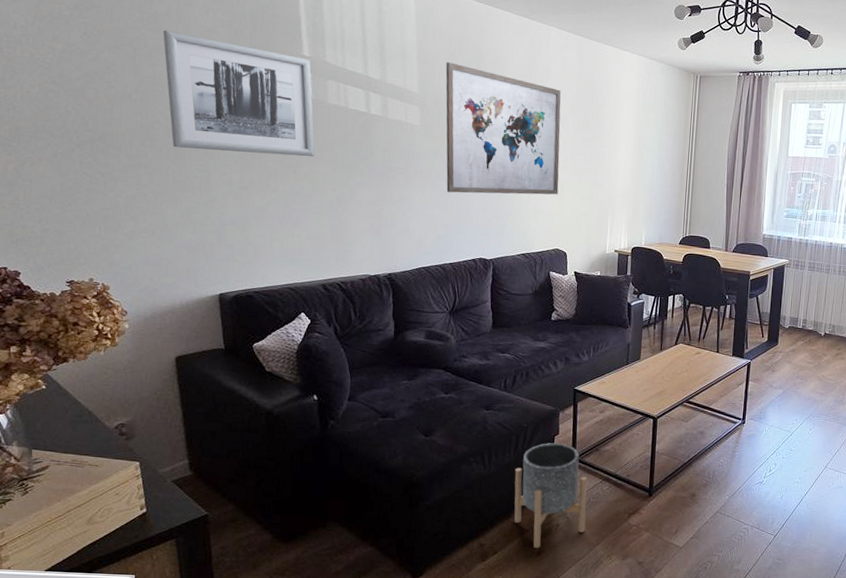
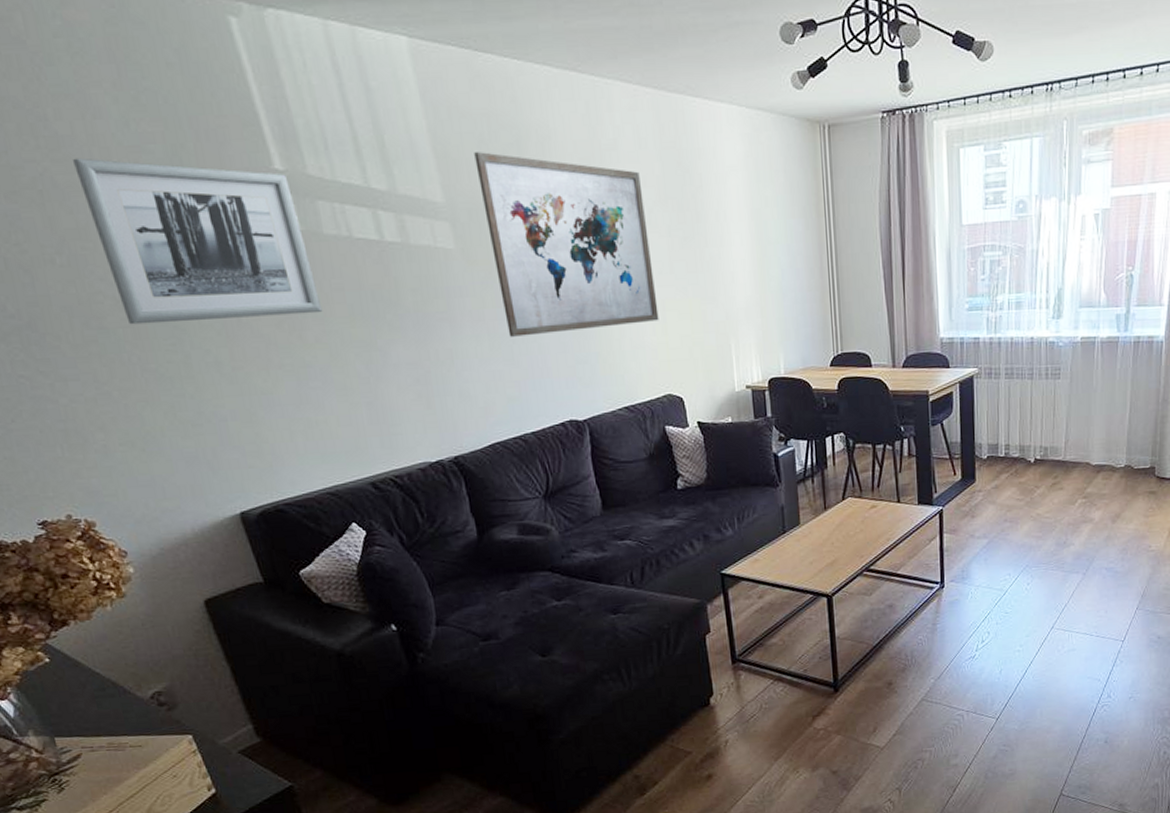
planter: present [514,443,588,549] -> none [662,643,761,773]

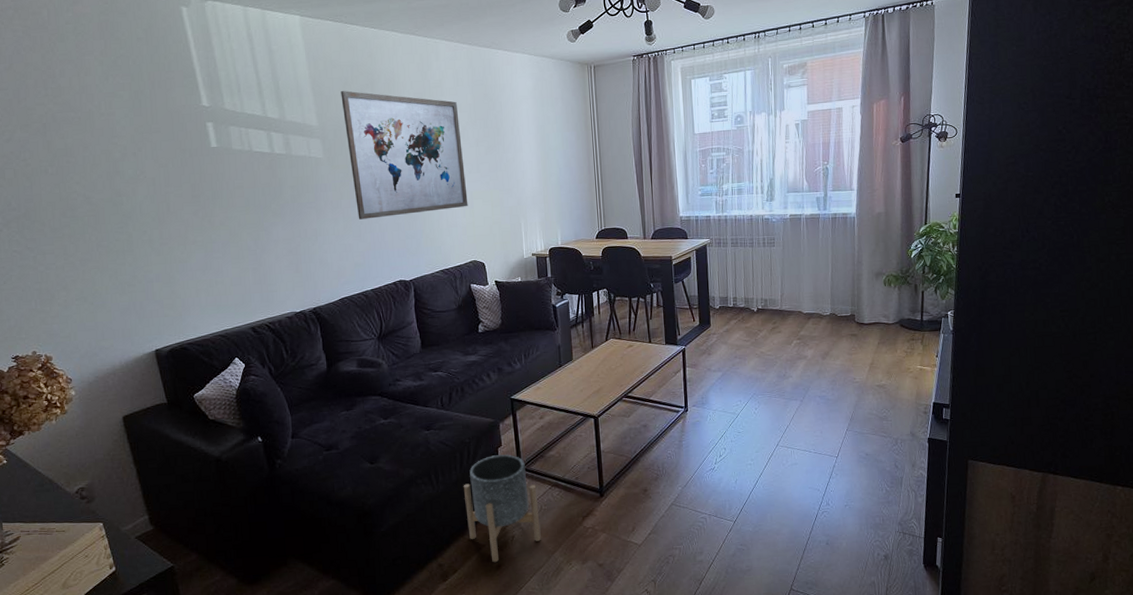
wall art: present [73,158,323,325] -> none [69,101,227,214]
planter: none [662,643,761,773] -> present [463,454,541,563]

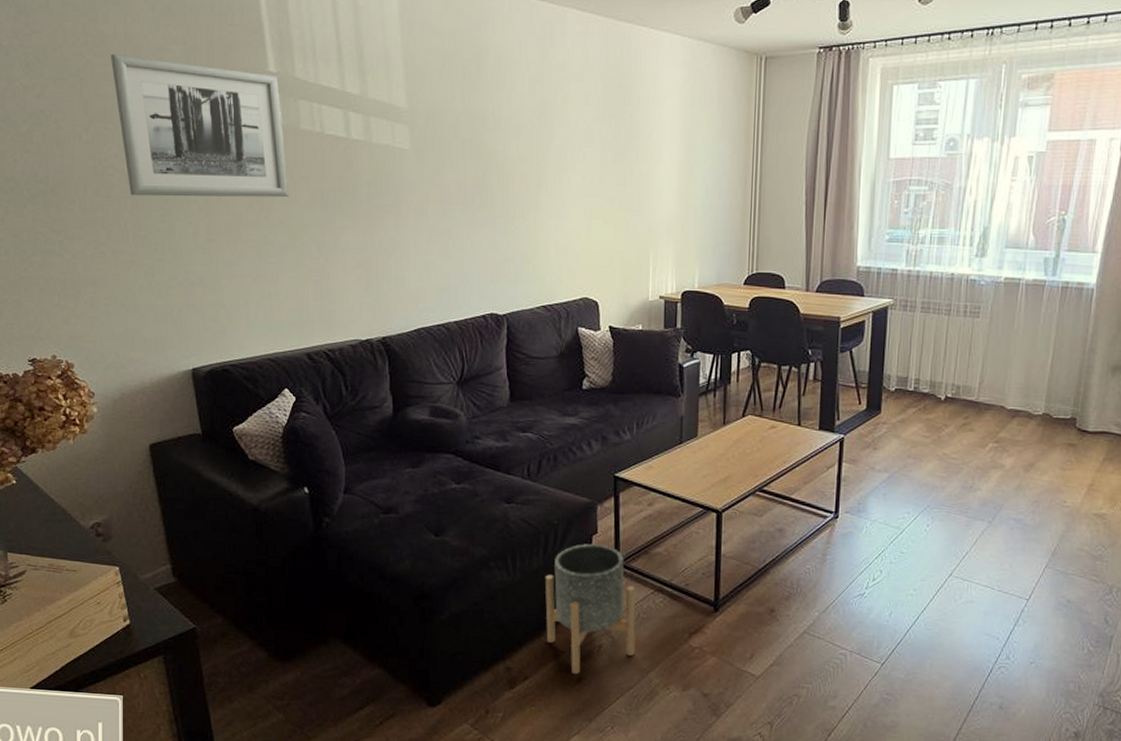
wall art: none [69,101,227,214] -> present [111,53,289,198]
wall art: present [341,91,468,220] -> none [438,66,585,232]

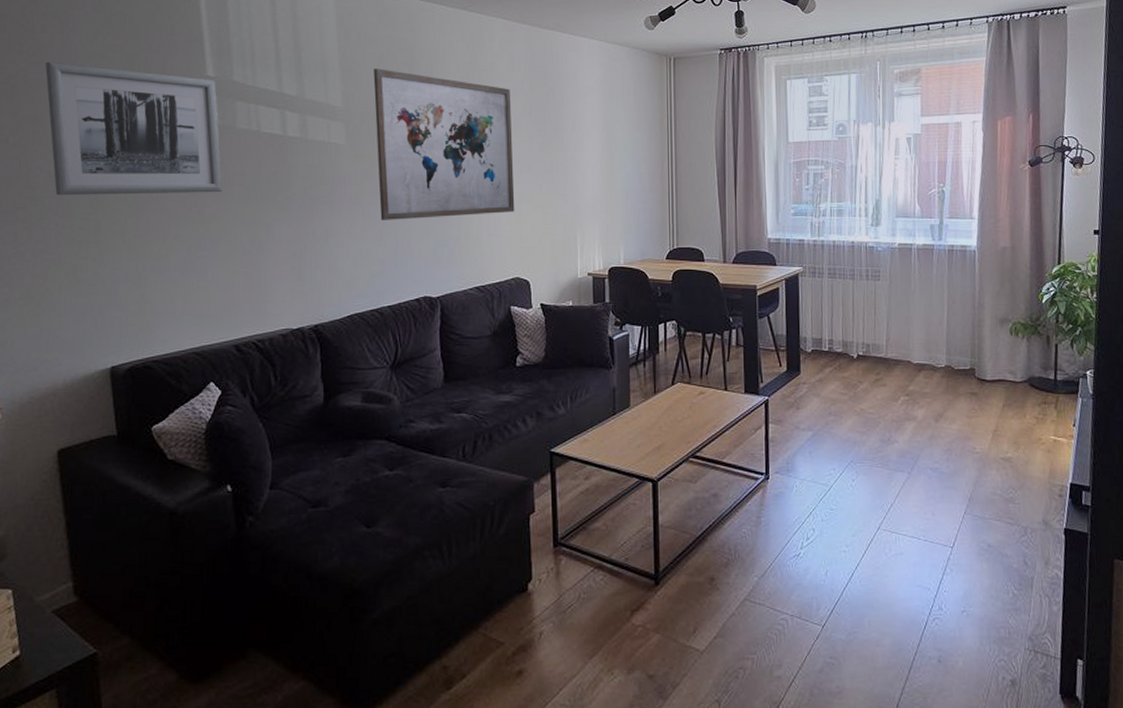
wall art: none [438,66,585,232] -> present [373,69,515,220]
planter: present [545,544,636,675] -> none [482,524,577,667]

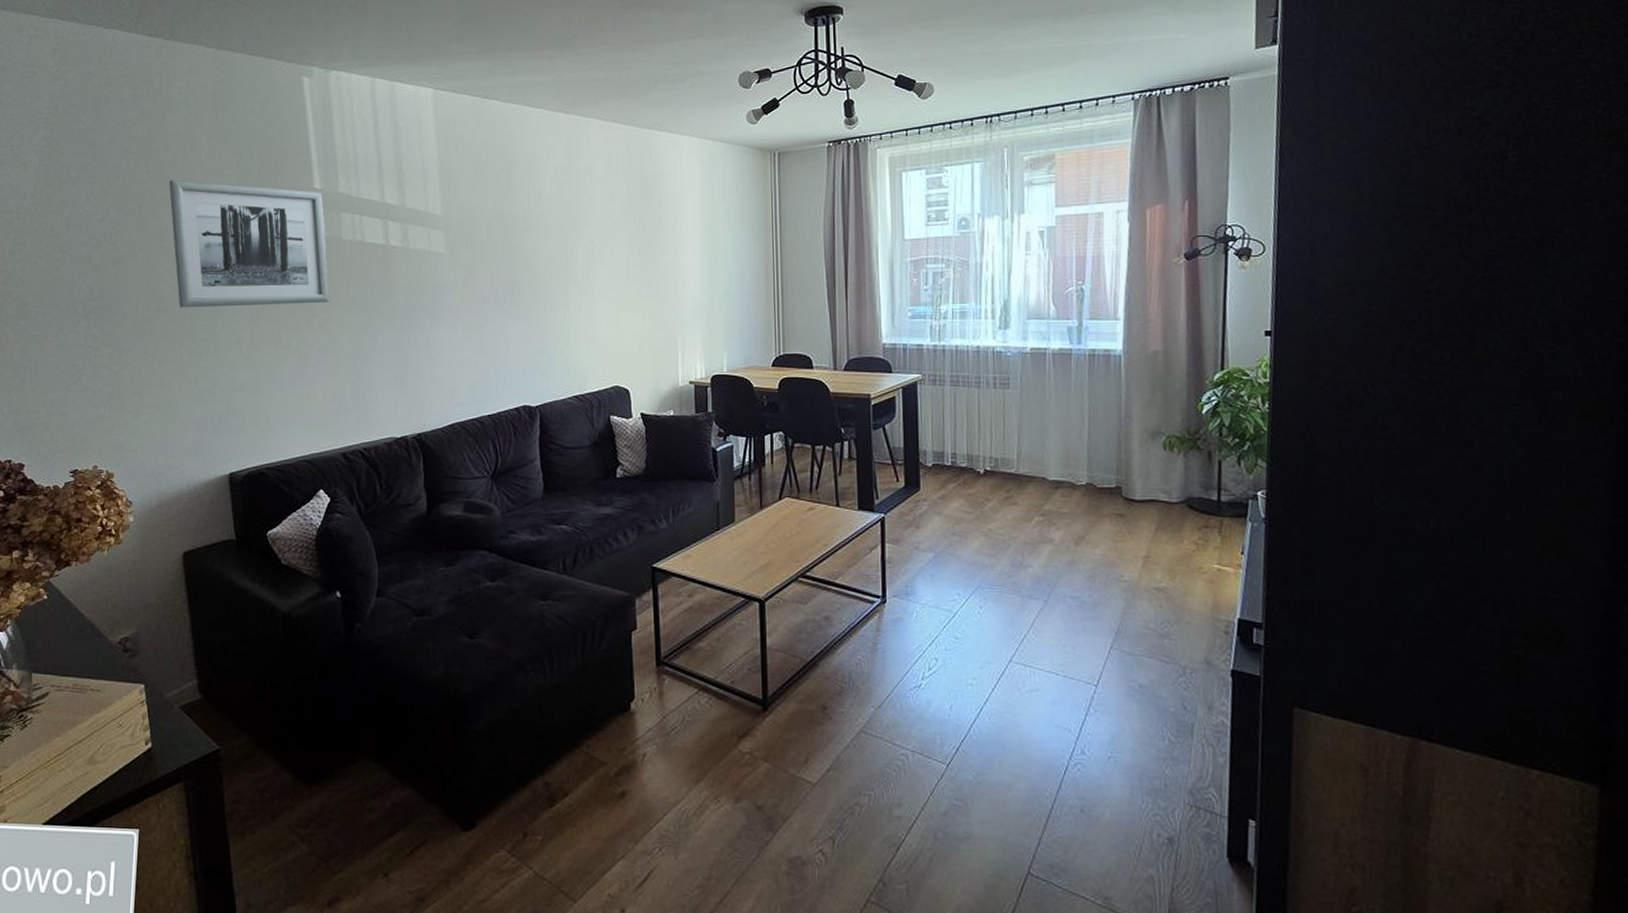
wall art: present [373,69,515,220] -> none [472,175,613,328]

